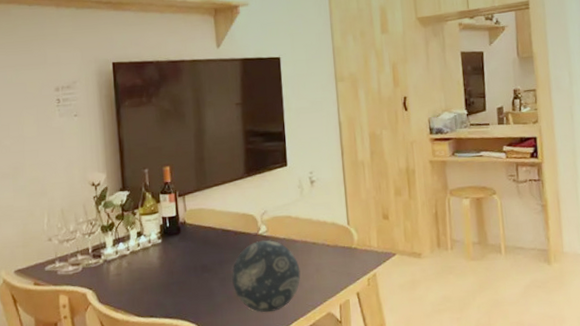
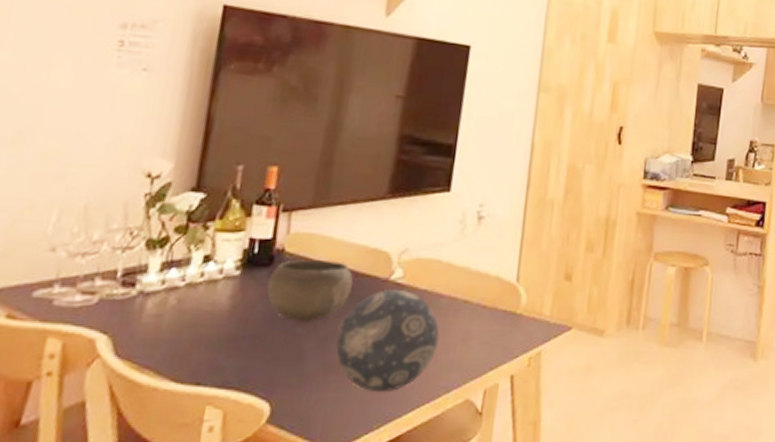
bowl: none [180,225,234,270] -> present [267,259,353,323]

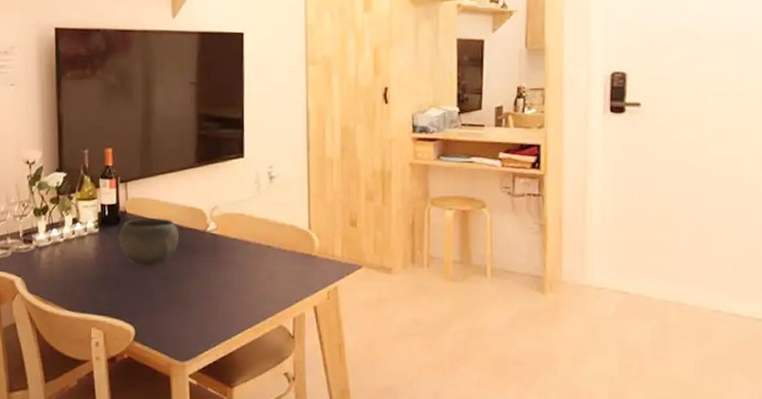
decorative ball: present [336,288,440,393] -> none [174,238,251,319]

